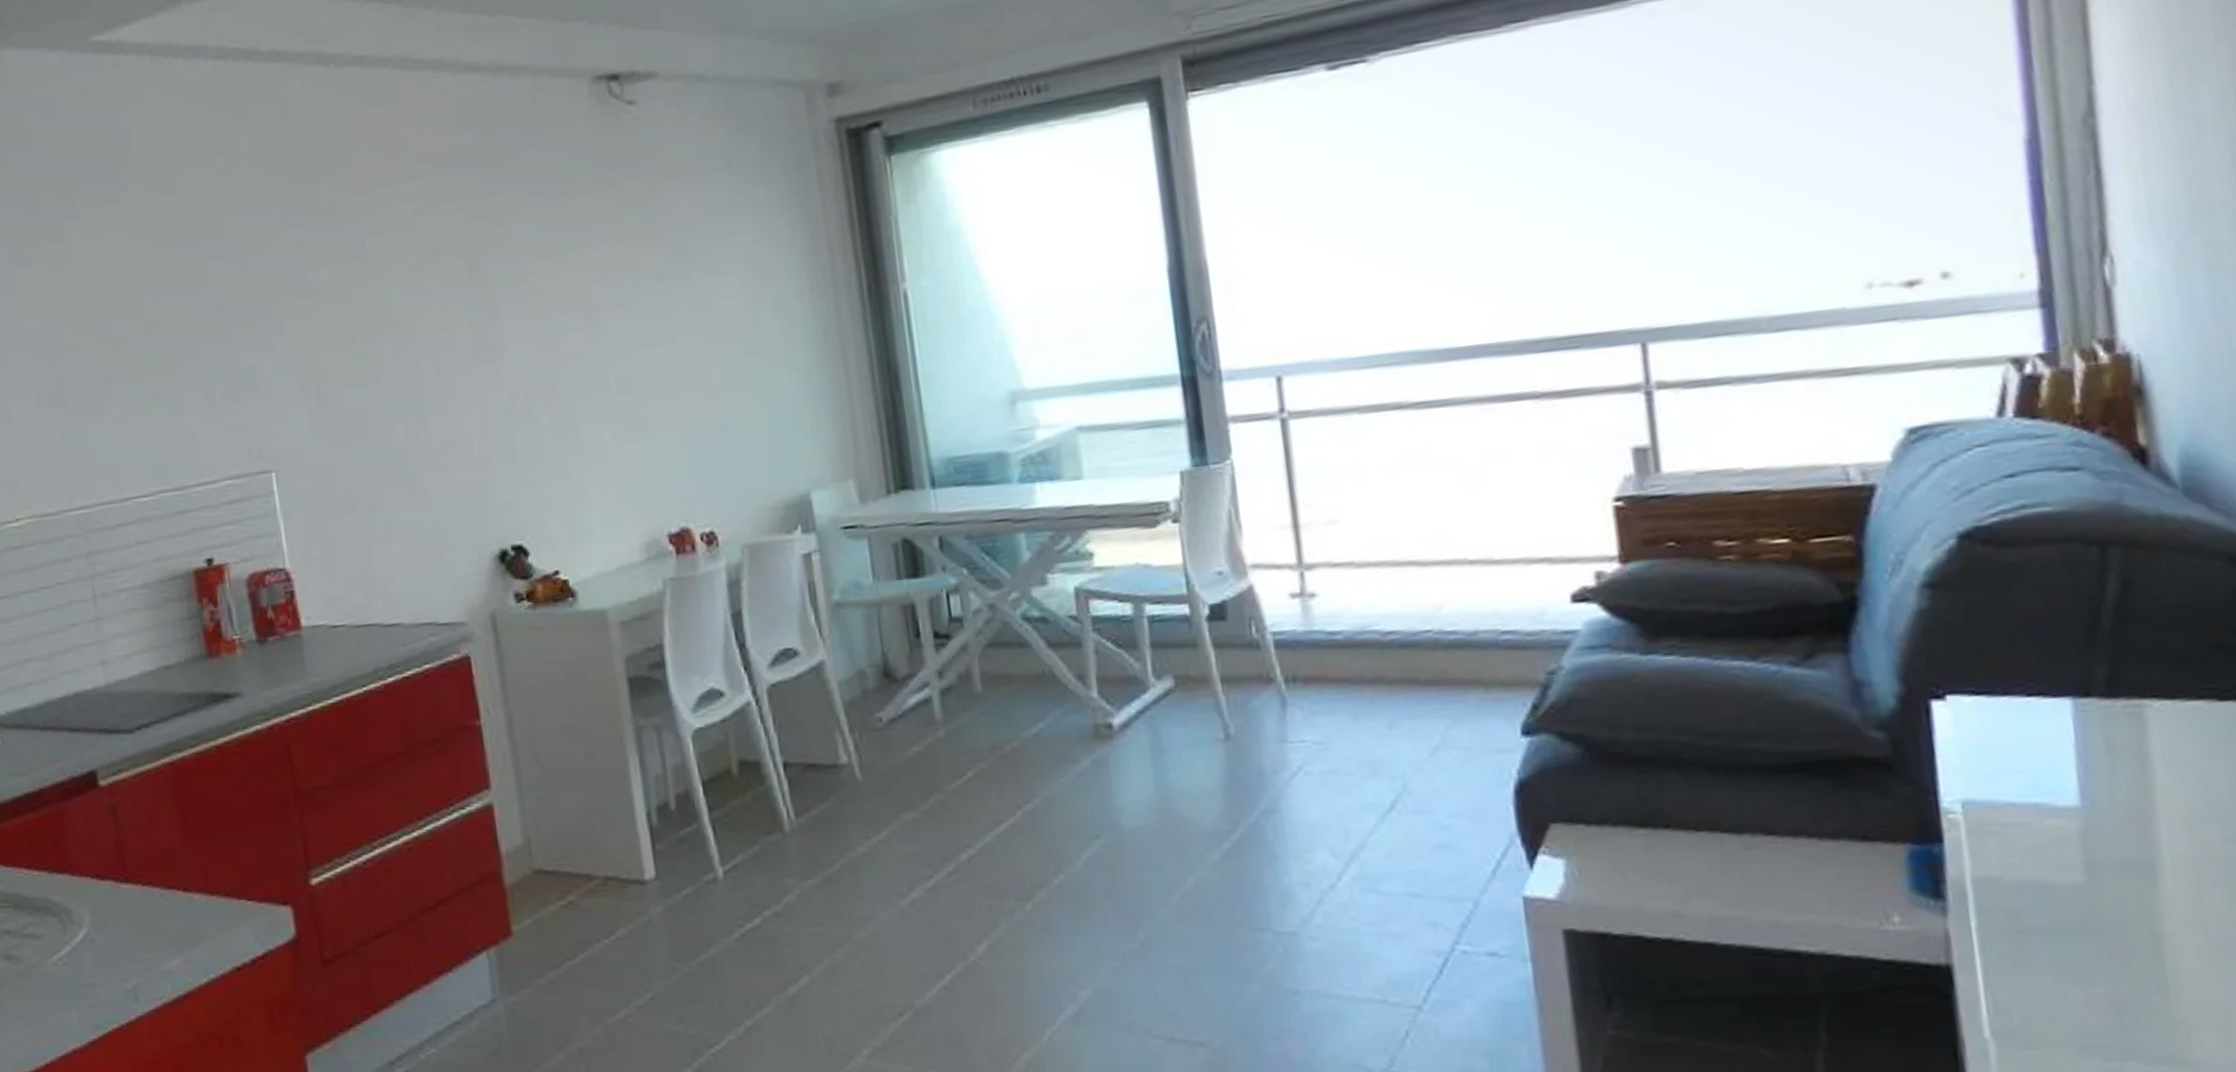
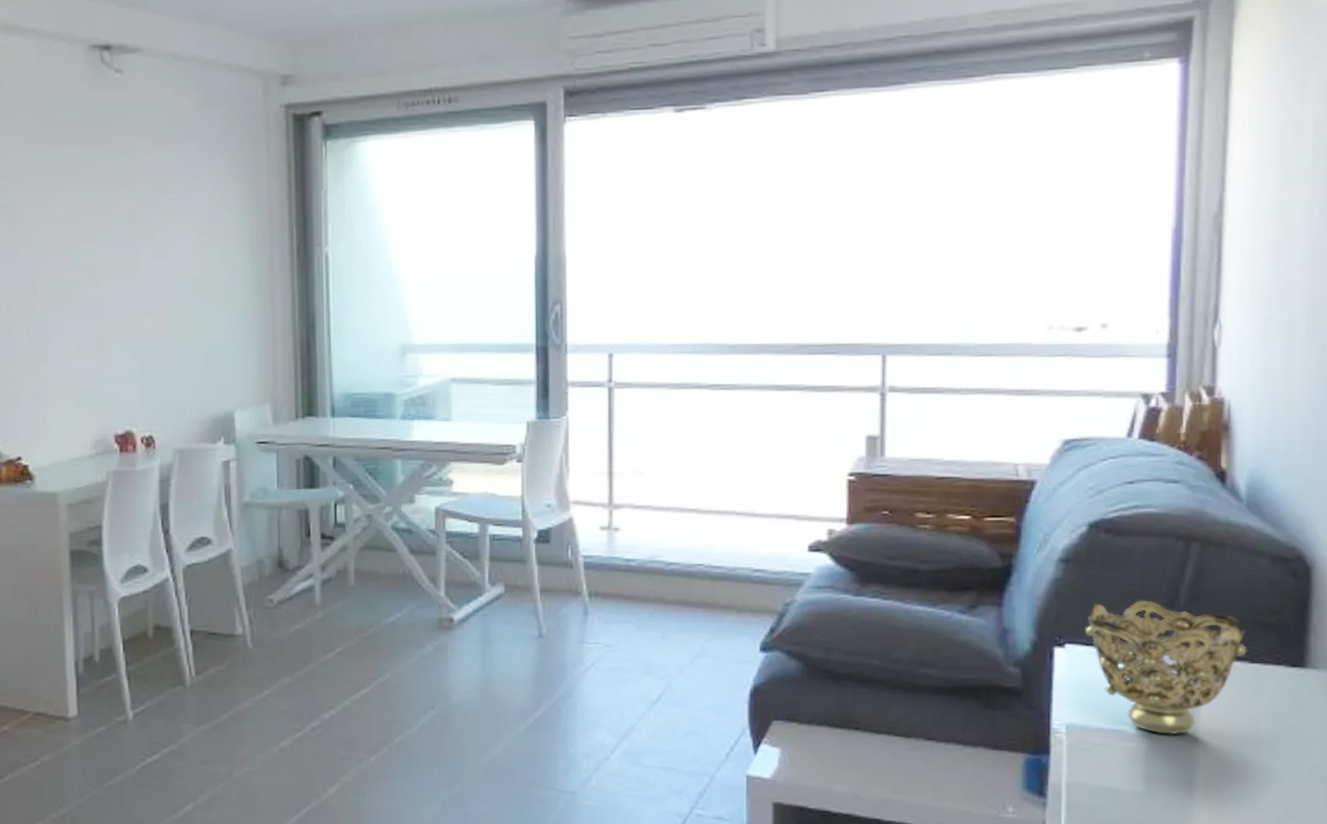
decorative bowl: none [1971,627,2211,805] -> present [1085,600,1247,734]

